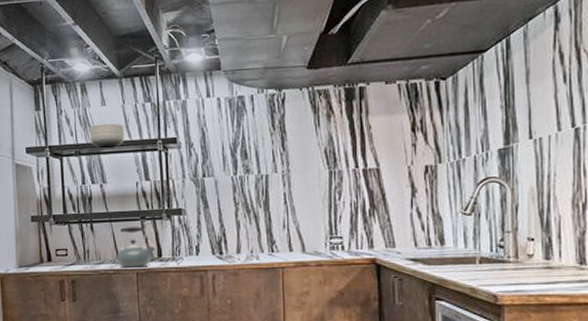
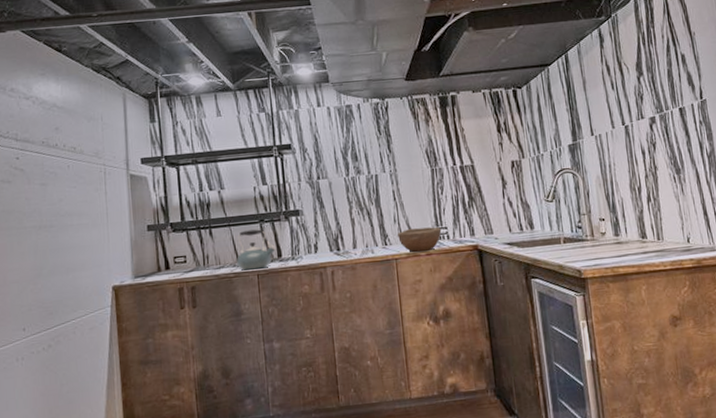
bowl: present [89,123,125,149] -> none [205,132,241,157]
bowl: none [285,235,336,262] -> present [397,227,442,253]

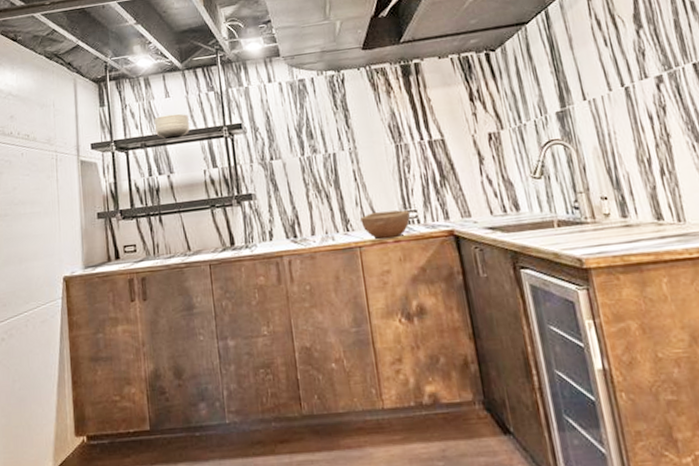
bowl: none [205,132,241,157] -> present [154,113,190,140]
kettle: present [236,229,277,271] -> none [187,215,229,260]

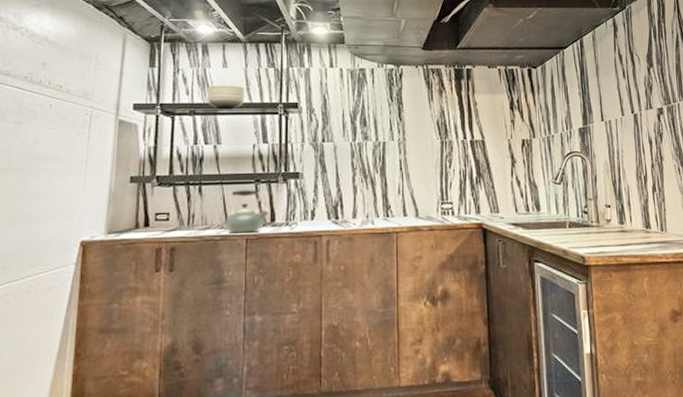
kettle: none [187,215,229,260] -> present [225,190,271,234]
bowl: present [359,210,411,240] -> none [400,201,447,227]

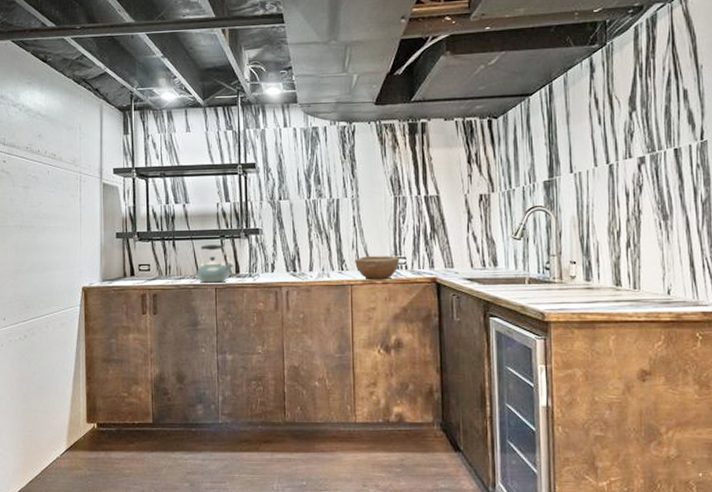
bowl: present [206,85,245,110] -> none [174,148,207,172]
bowl: none [400,201,447,227] -> present [354,256,400,280]

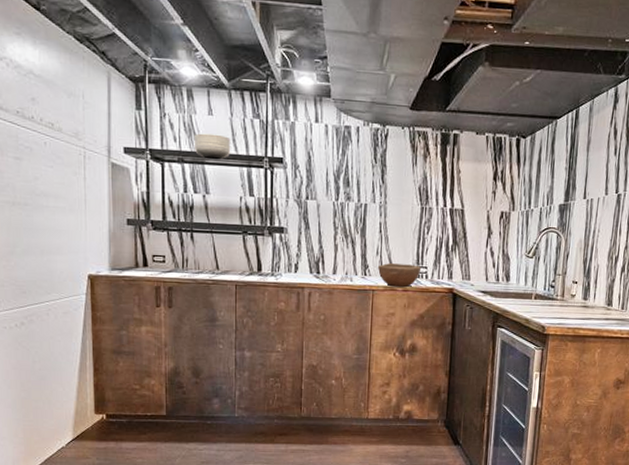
bowl: none [174,148,207,172] -> present [194,133,231,160]
kettle: present [197,244,235,283] -> none [216,239,257,280]

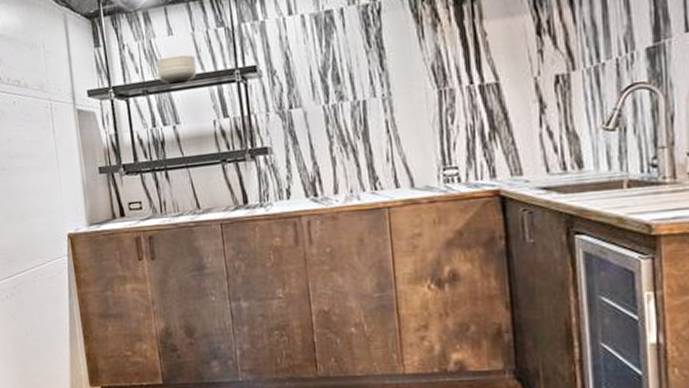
bowl: present [377,263,421,288] -> none [390,166,451,200]

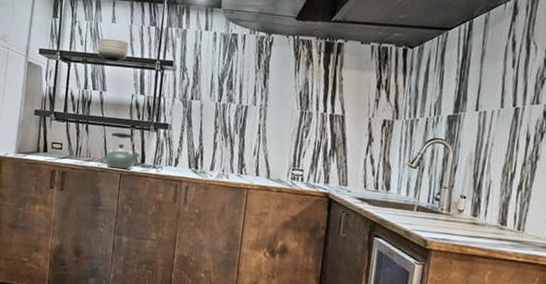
kettle: none [196,170,242,219] -> present [104,132,142,170]

